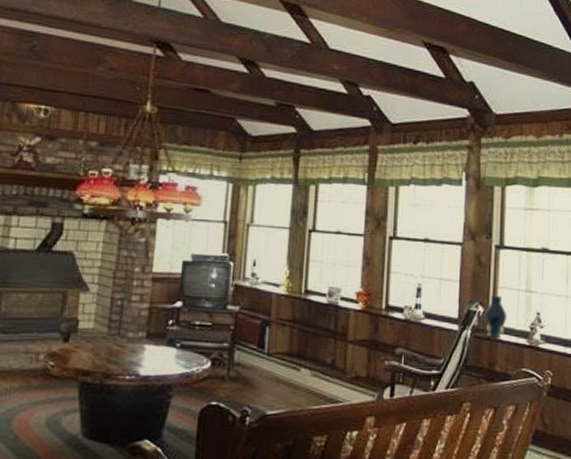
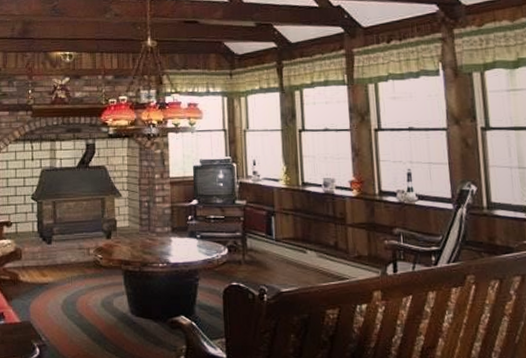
vase: present [484,296,507,337] -> none [478,174,502,213]

